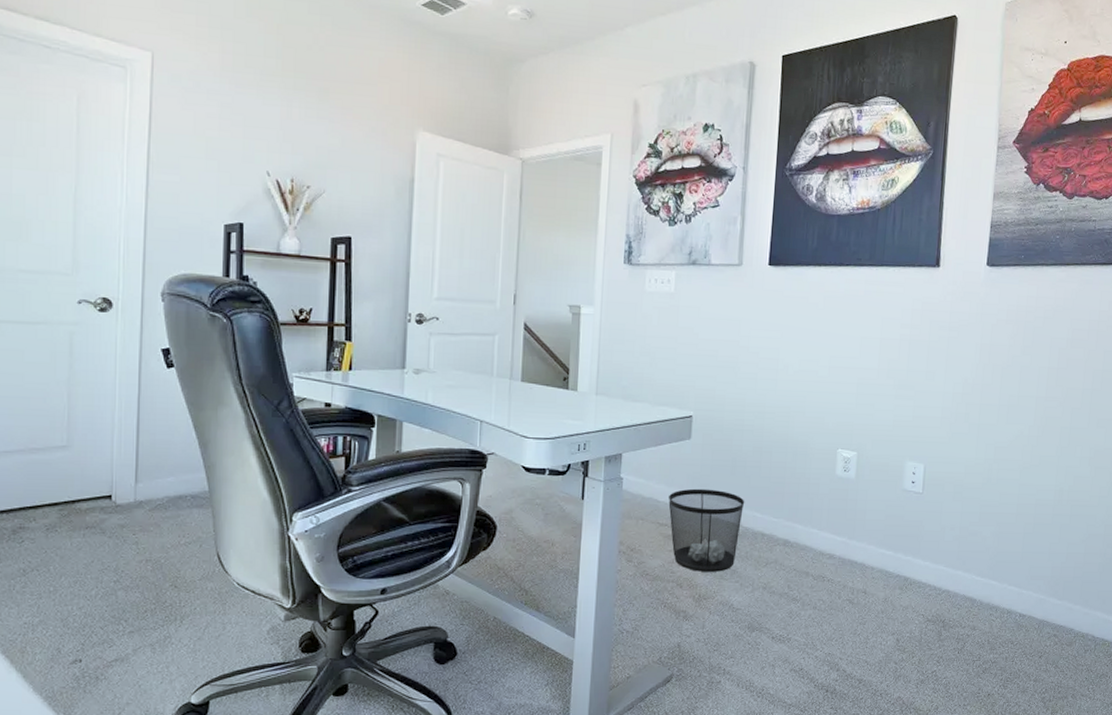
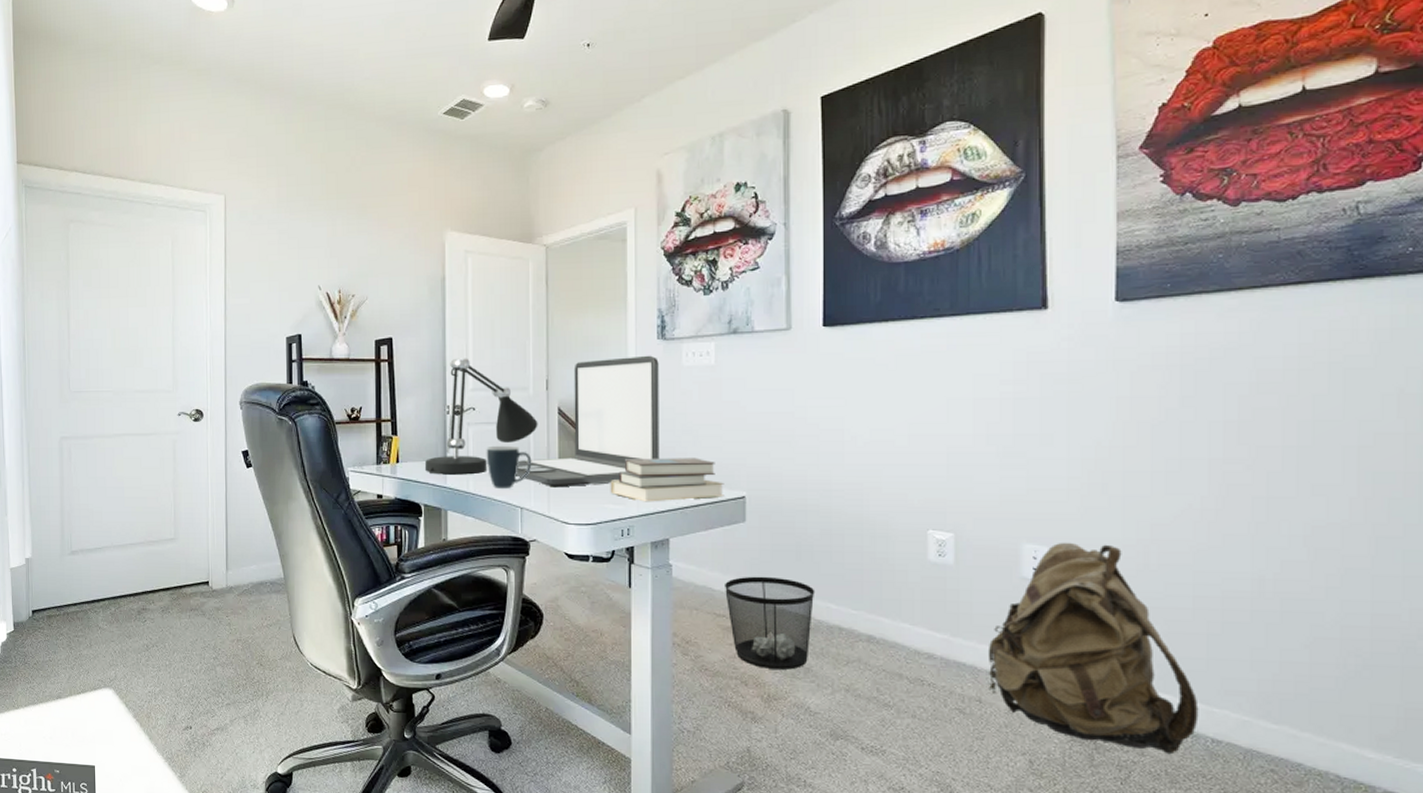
desk lamp: none [380,264,503,386] -> present [424,358,538,475]
mug: none [447,357,495,402] -> present [486,445,532,490]
laptop: none [477,278,624,402] -> present [516,355,660,488]
books: none [570,377,675,419] -> present [610,458,724,502]
backpack: none [872,460,1014,628] -> present [987,542,1199,755]

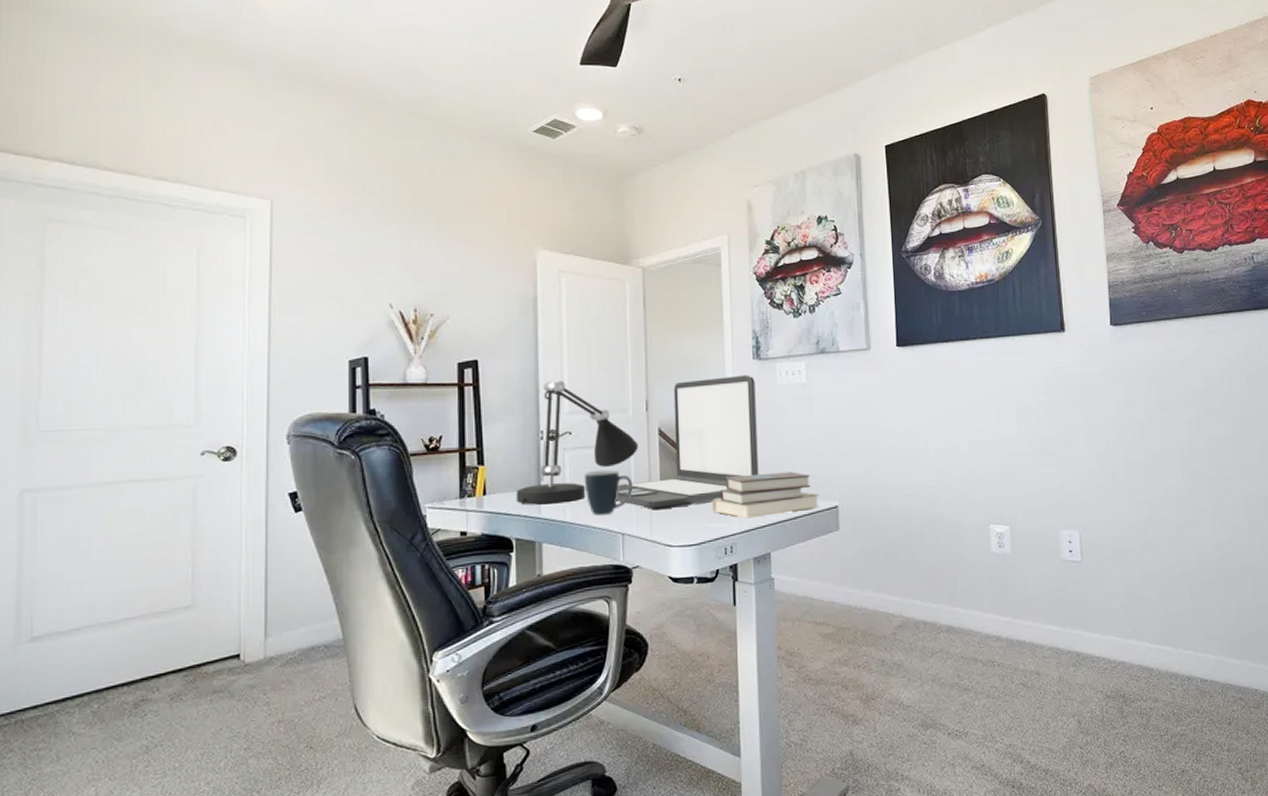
waste bin: present [725,576,815,670] -> none [823,580,902,670]
backpack: present [987,542,1199,755] -> none [1041,525,1191,698]

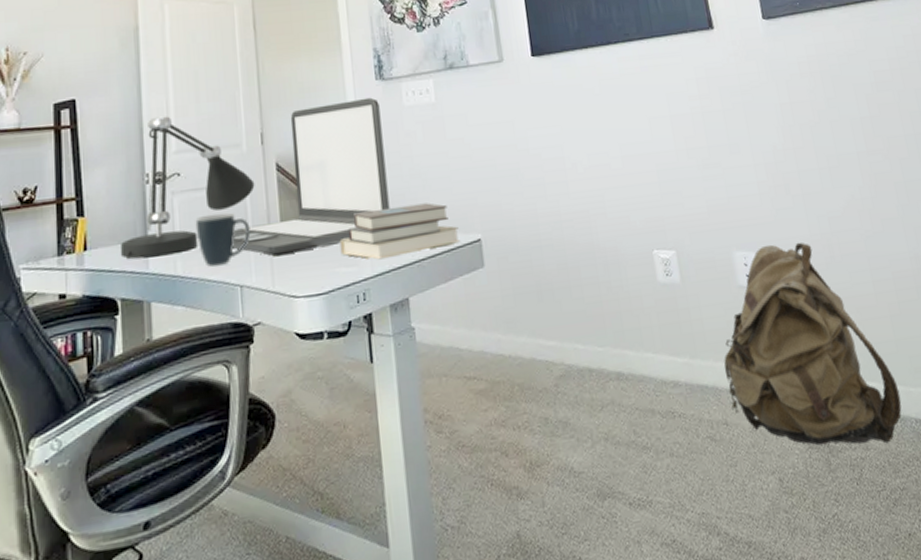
backpack: none [1041,525,1191,698] -> present [724,242,902,446]

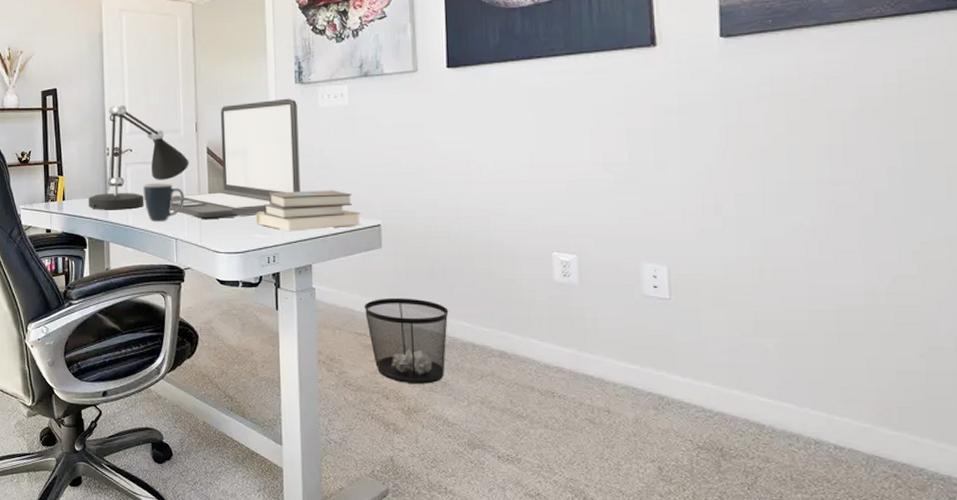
waste bin: none [471,323,564,432] -> present [364,297,449,384]
backpack: present [724,242,902,446] -> none [614,261,821,461]

